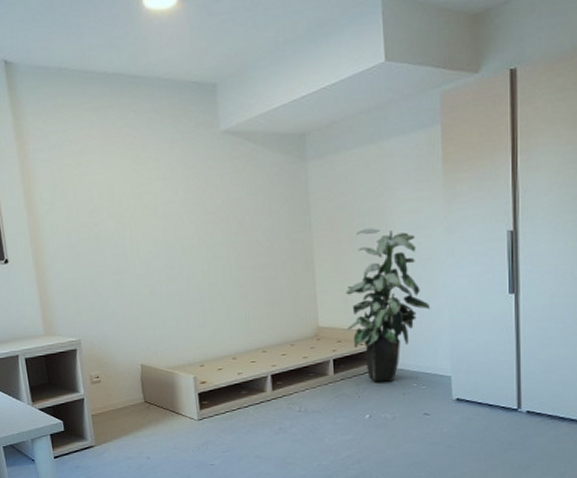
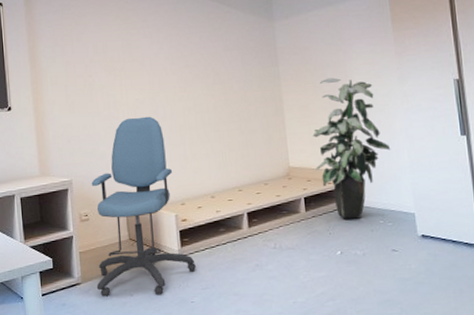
office chair: none [101,270,217,459] -> present [91,116,197,297]

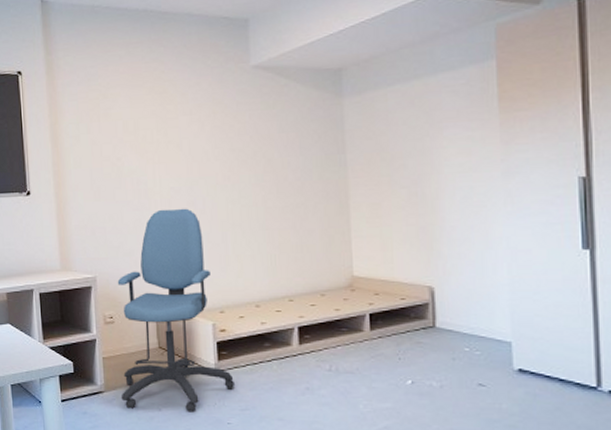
indoor plant: present [312,77,391,219] -> none [385,169,486,344]

